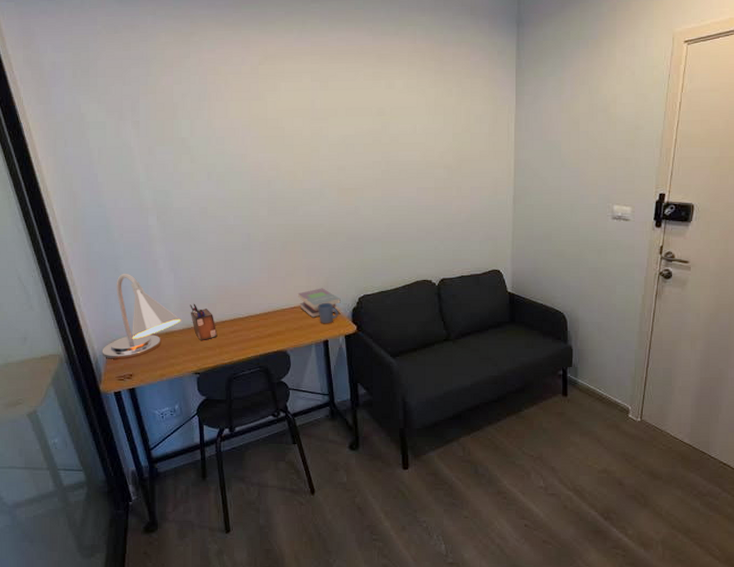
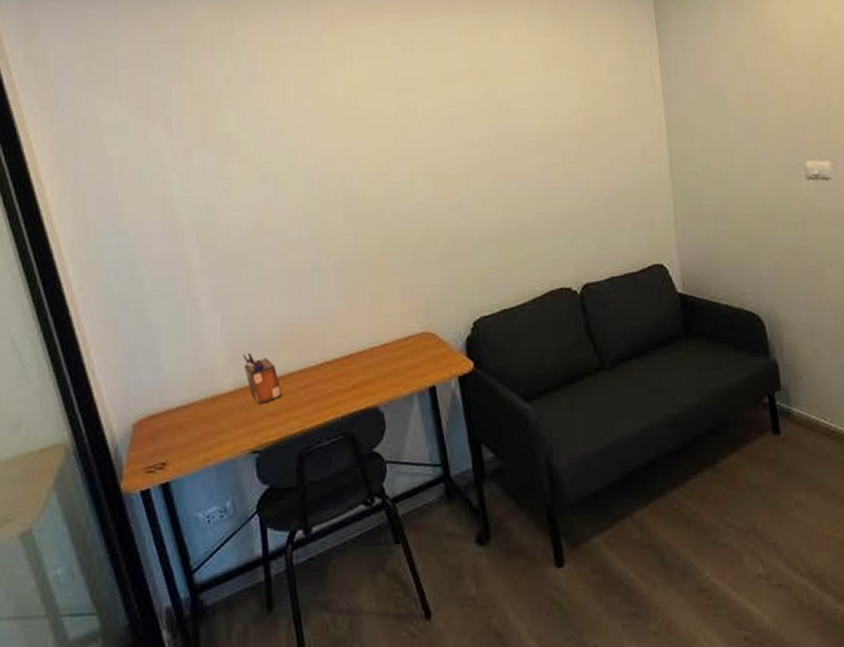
table lamp: present [102,273,181,359] -> none [123,319,232,444]
books: present [297,288,341,318] -> none [389,313,449,356]
mug: present [318,302,338,324] -> none [418,332,447,364]

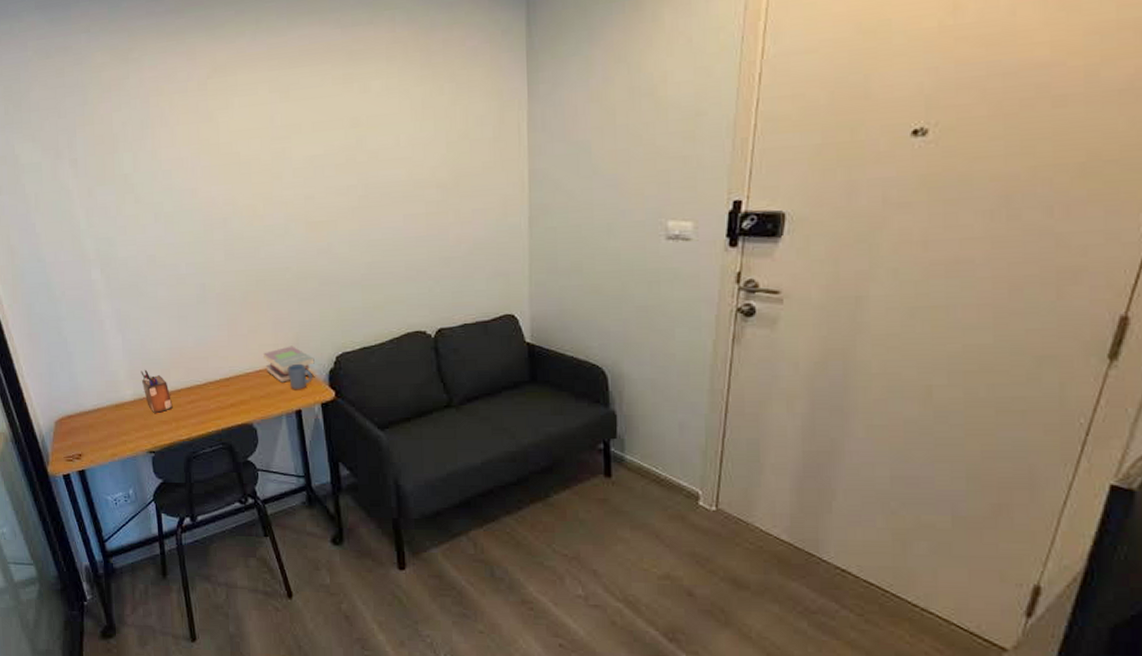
books: none [389,313,449,356] -> present [262,346,315,383]
mug: none [418,332,447,364] -> present [287,363,313,390]

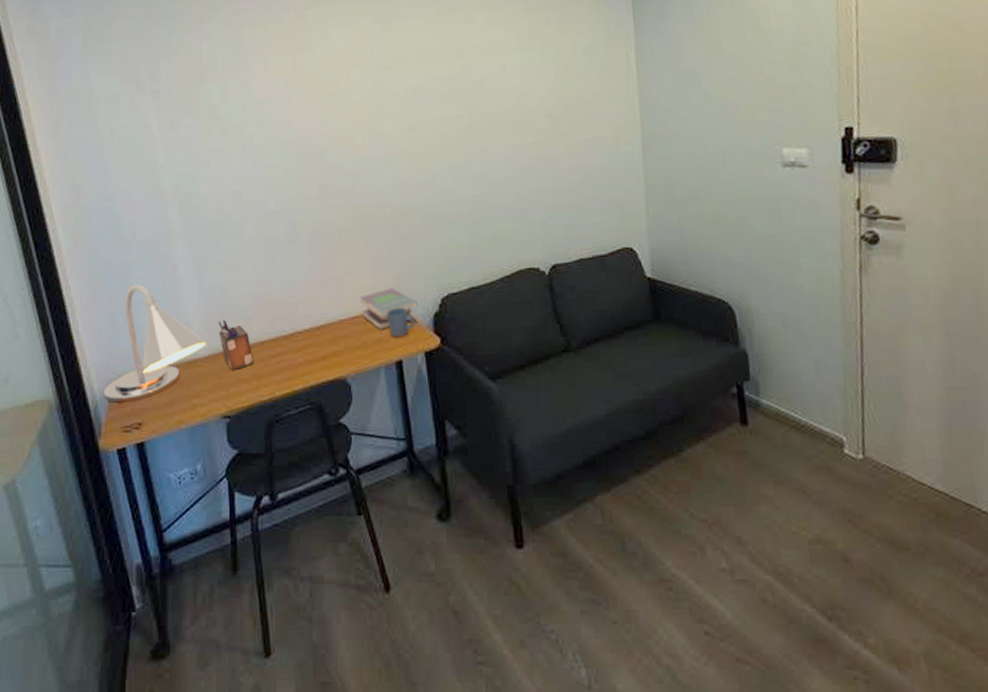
table lamp: none [48,336,132,437] -> present [103,283,207,403]

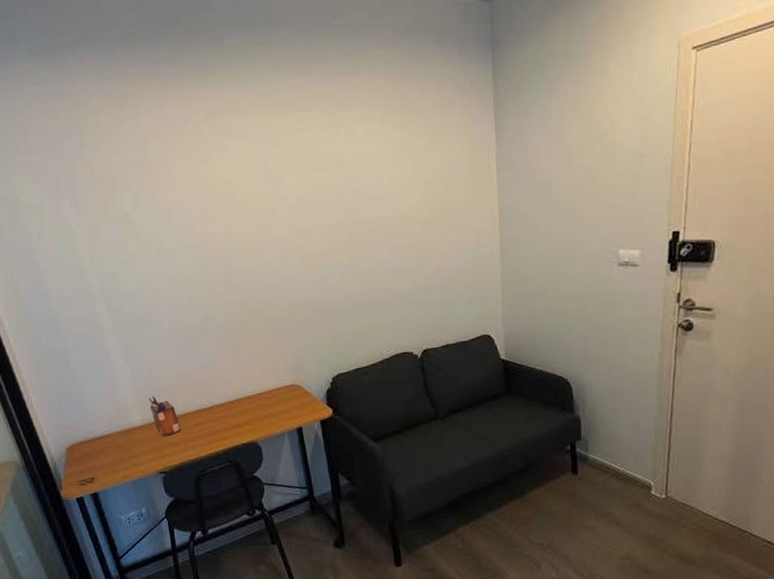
table lamp: present [103,283,207,403] -> none [59,367,141,463]
books: present [359,288,417,330] -> none [264,369,313,403]
mug: present [387,307,415,338] -> none [288,385,311,410]

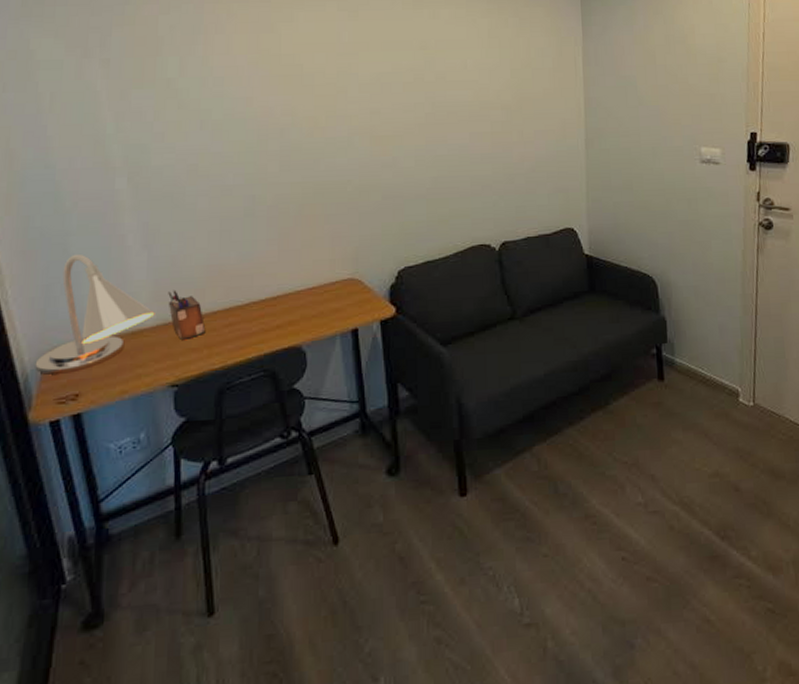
table lamp: none [59,367,141,463] -> present [35,253,155,375]

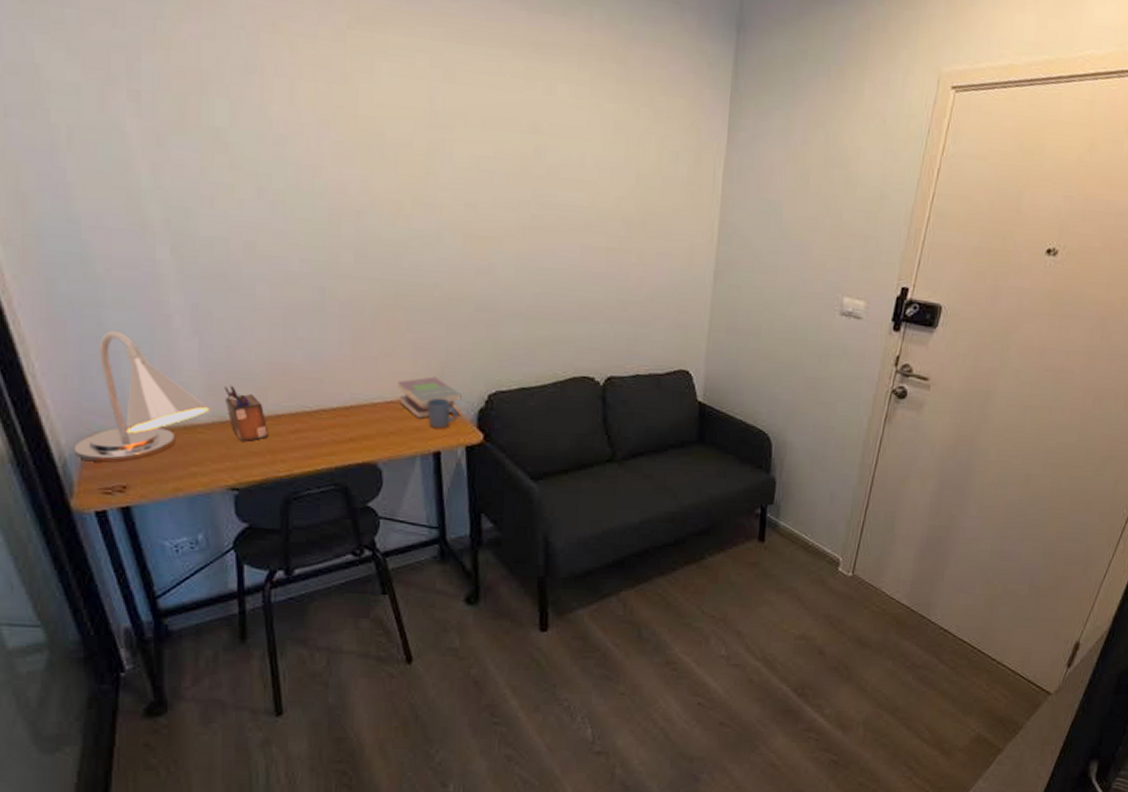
books: none [317,261,374,300] -> present [396,376,462,419]
mug: none [344,279,372,308] -> present [427,397,458,429]

